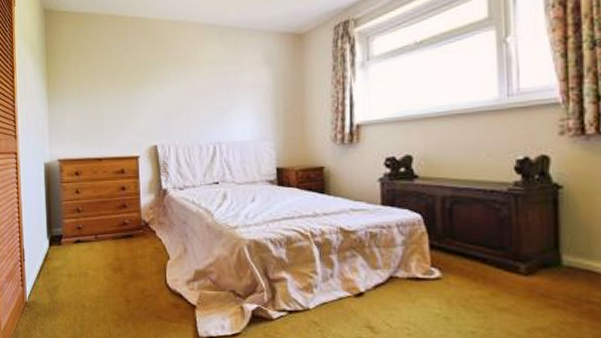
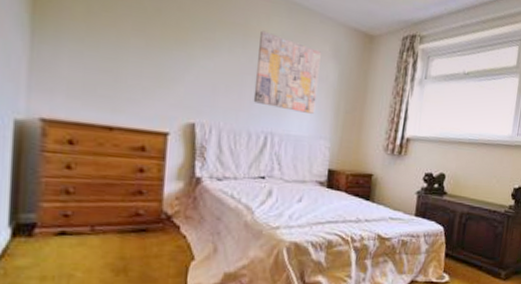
wall art: none [198,57,256,120] -> present [253,30,321,114]

